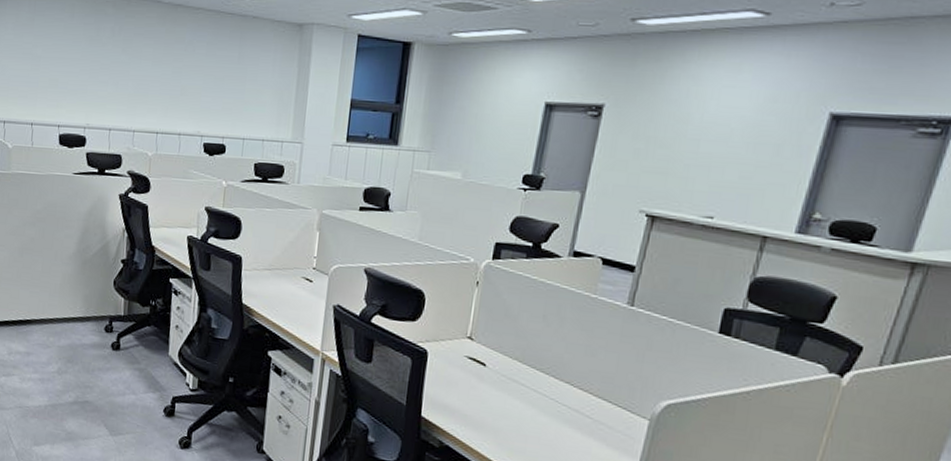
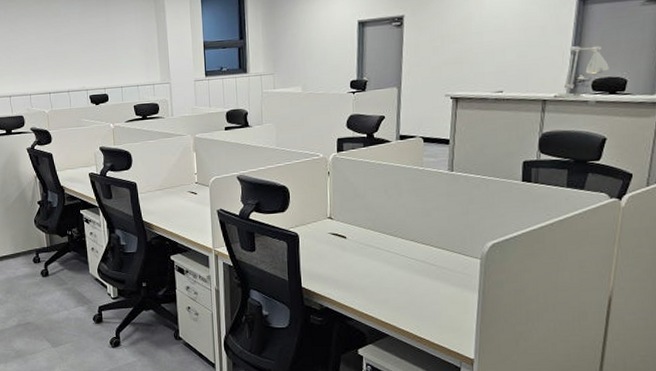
desk lamp: none [776,175,857,242] -> present [552,45,609,99]

